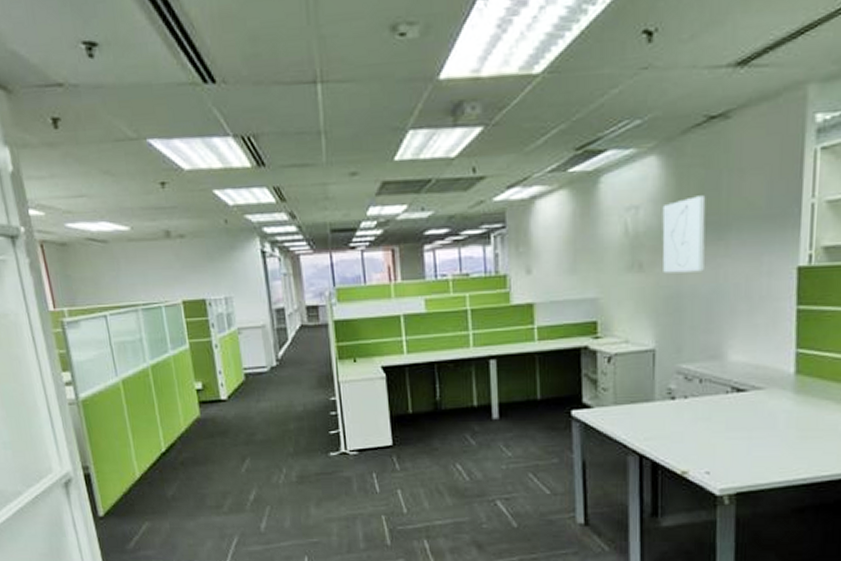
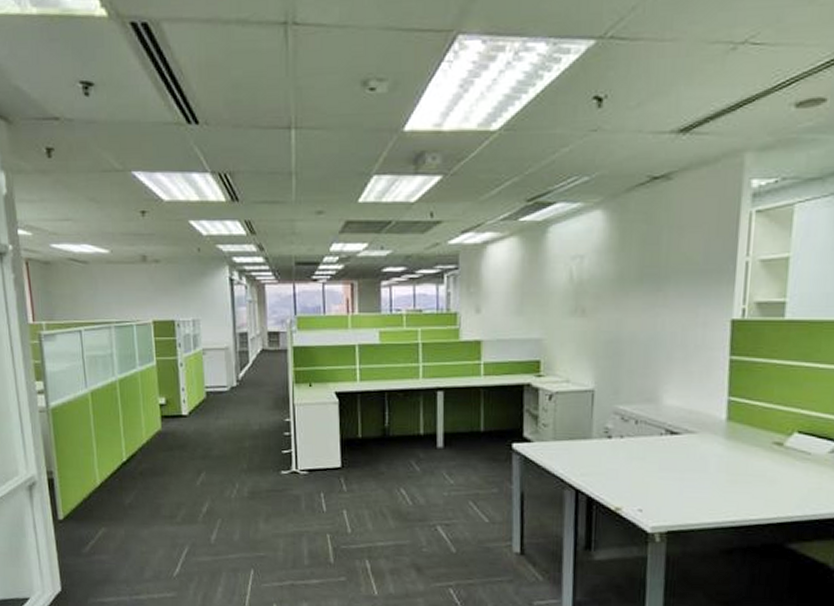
wall art: present [662,195,706,274] -> none [604,249,647,320]

